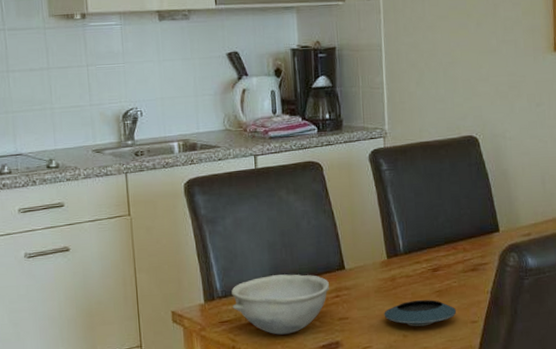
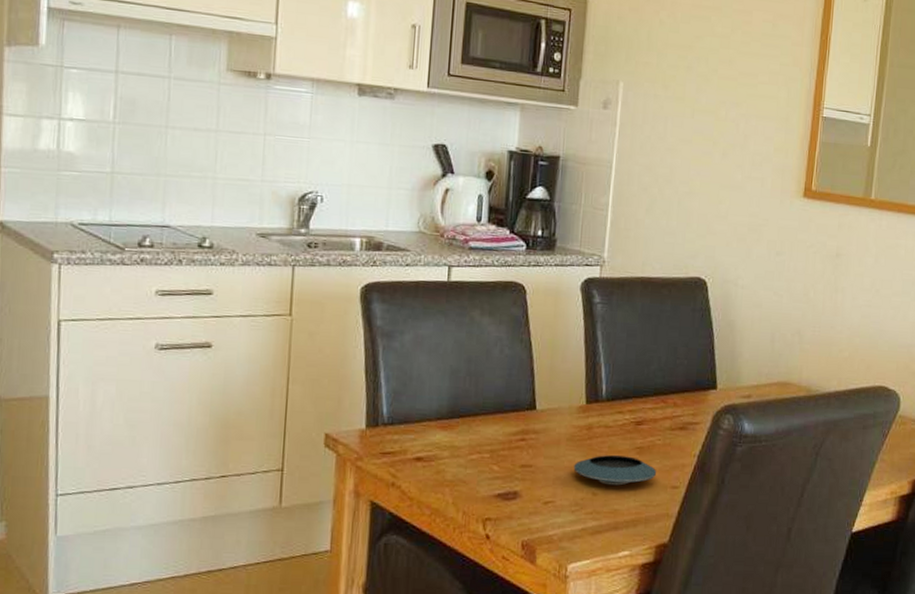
bowl: present [231,274,330,335] -> none [399,406,516,476]

